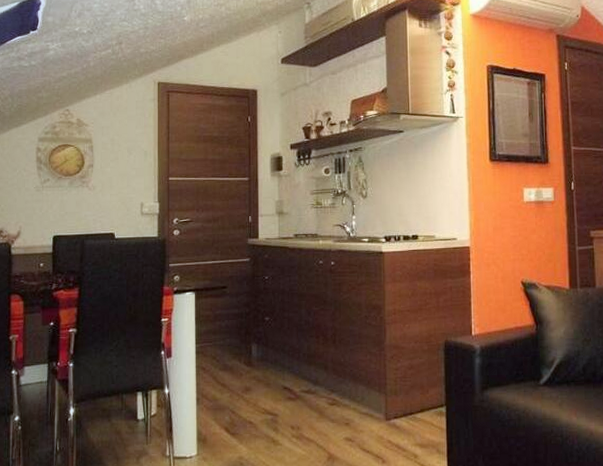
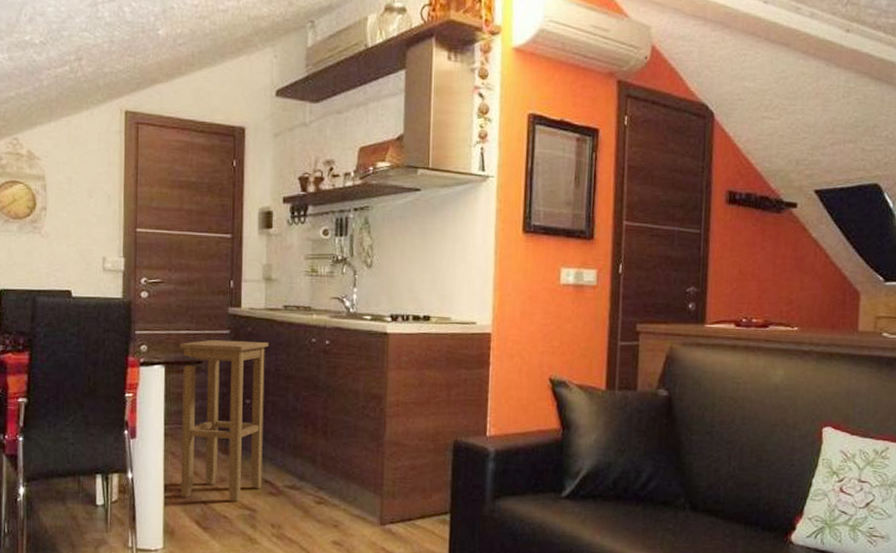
stool: none [207,266,284,408] -> present [179,339,269,502]

